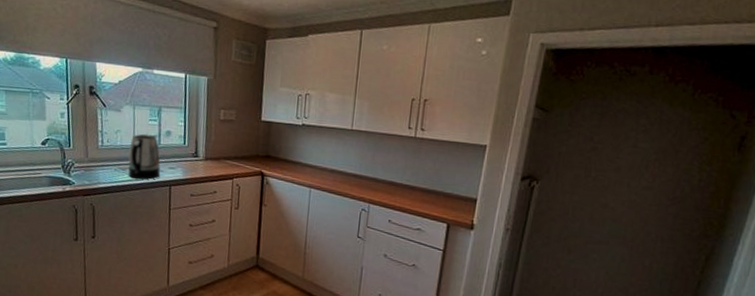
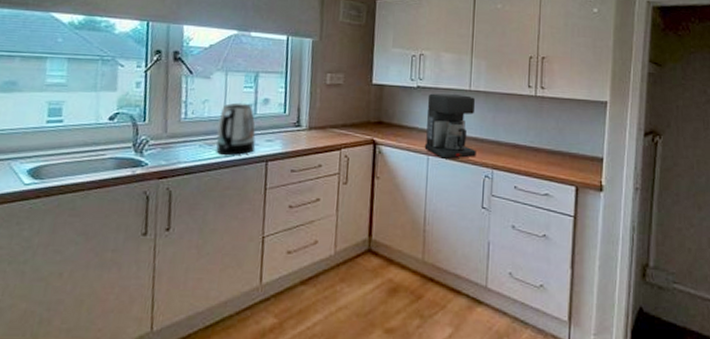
coffee maker: none [307,131,356,192] -> present [424,93,476,159]

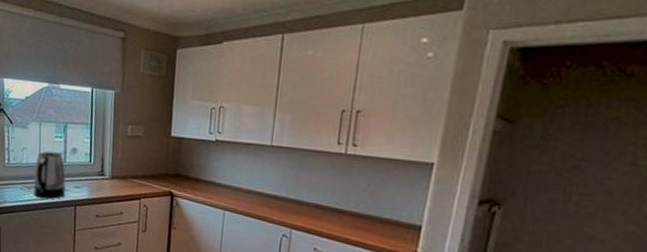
coffee maker: present [424,93,476,159] -> none [221,147,276,216]

